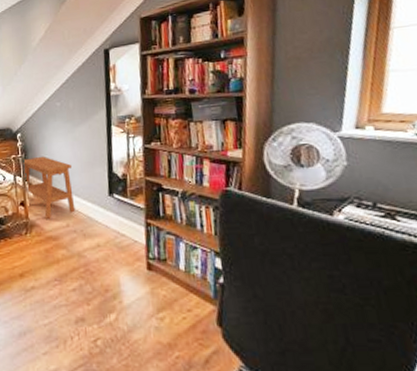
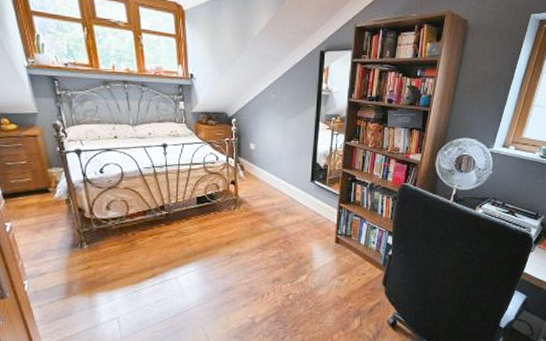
side table: present [23,156,76,220] -> none [236,142,282,199]

